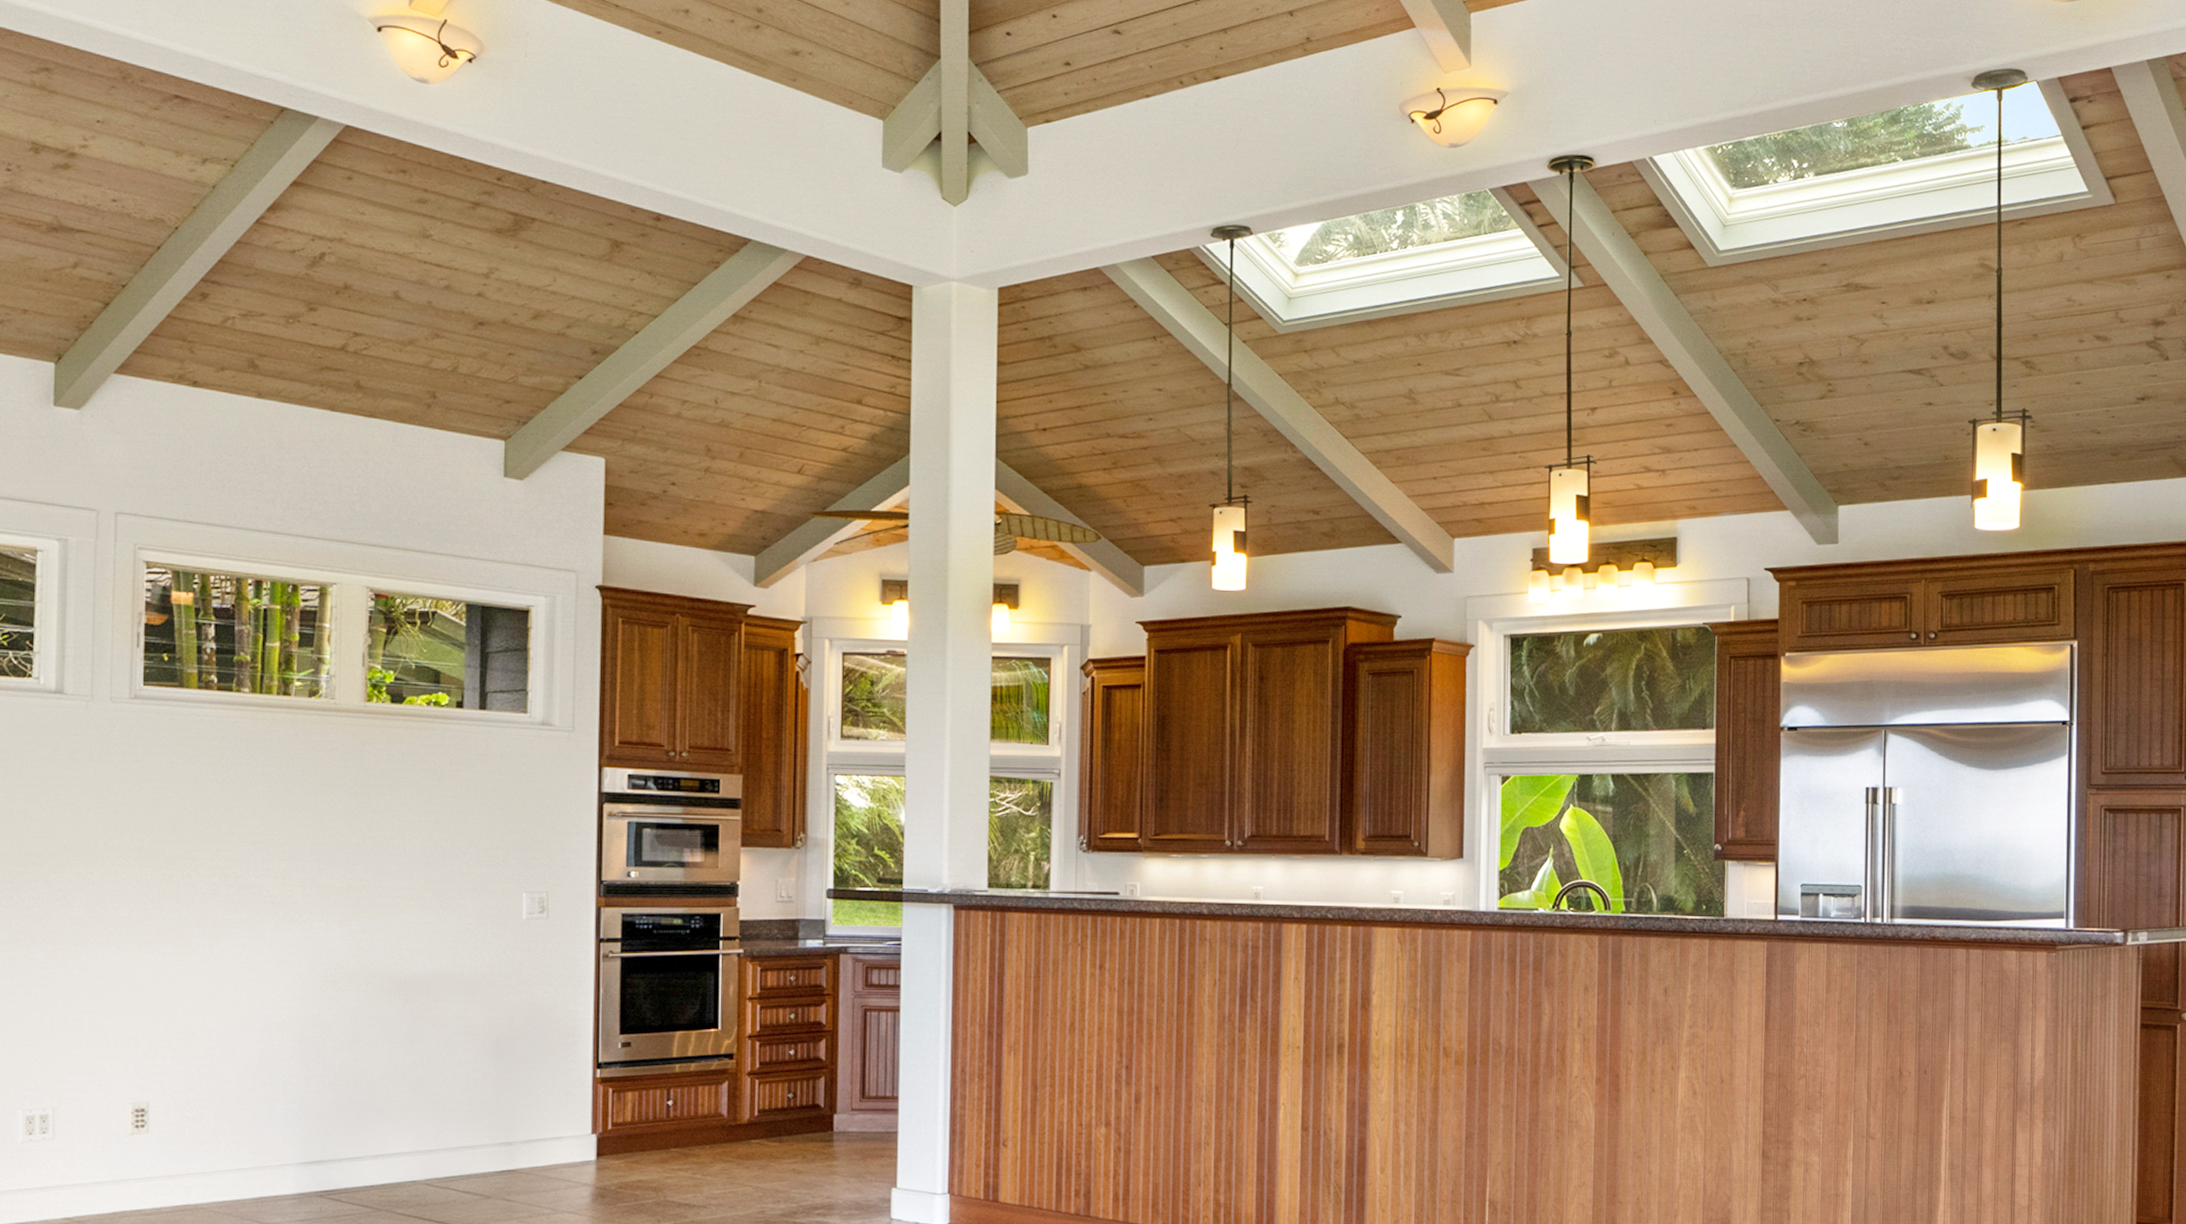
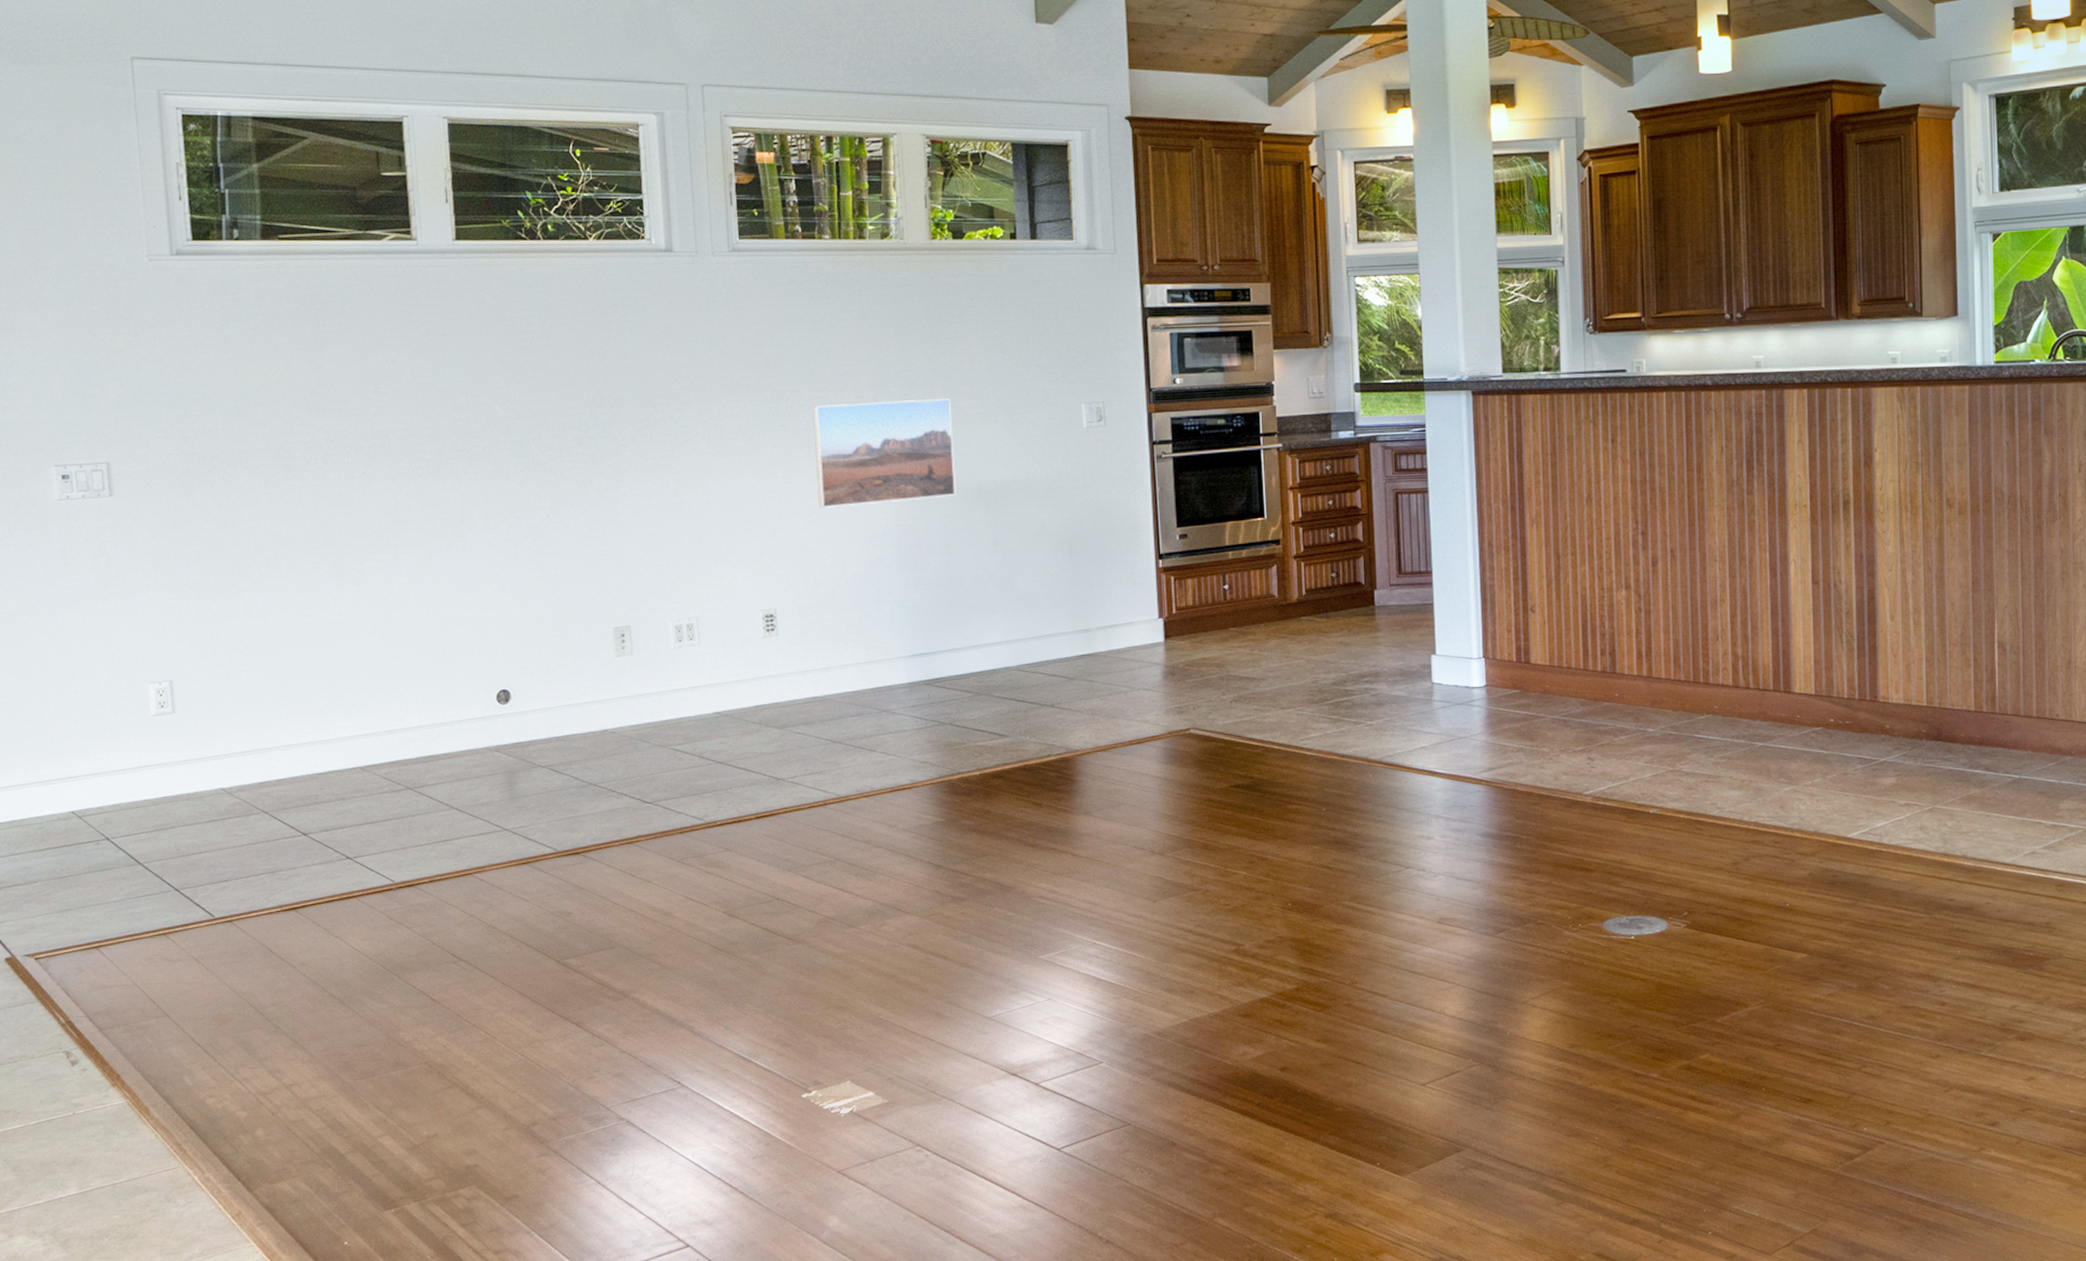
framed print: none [210,876,374,991] -> present [813,399,957,508]

